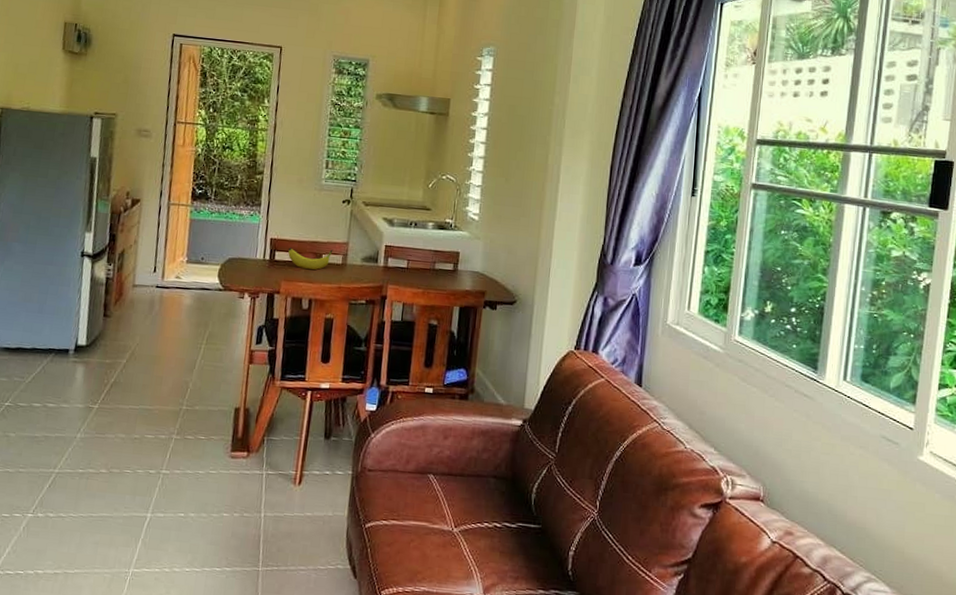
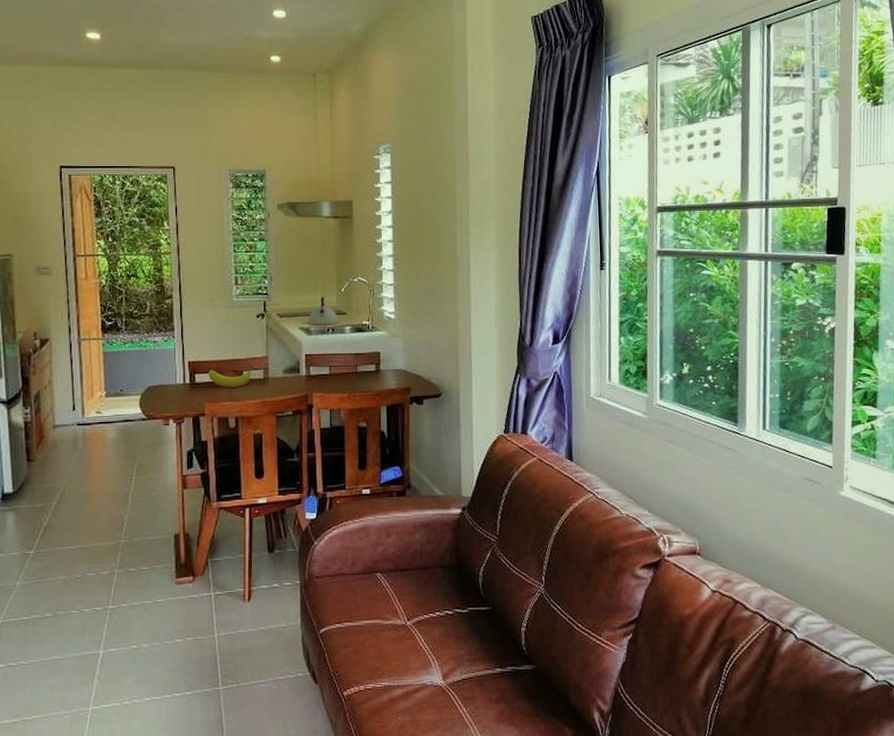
kettle: none [391,189,423,220] -> present [307,296,340,327]

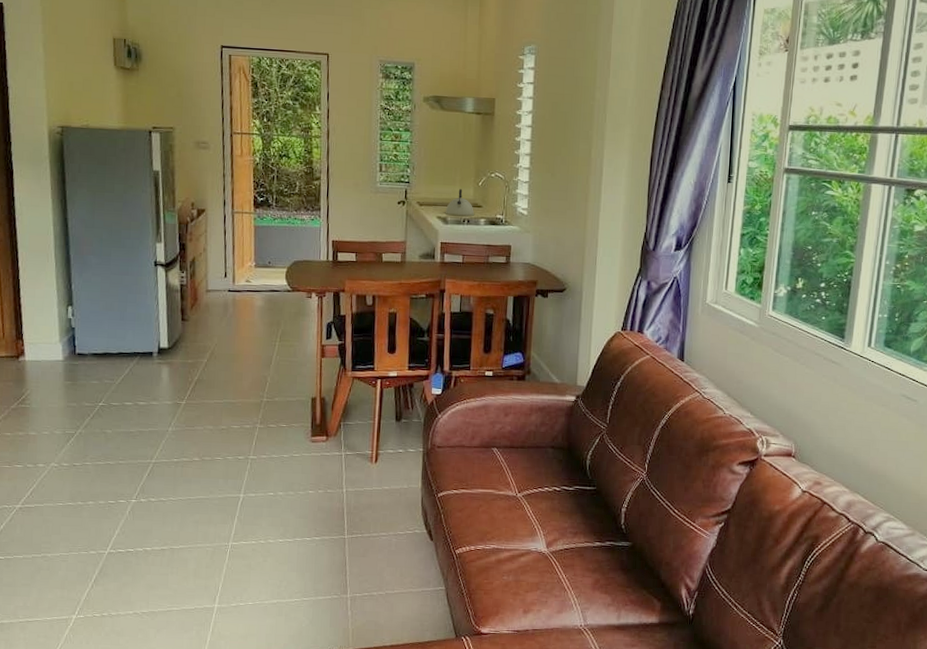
fruit: present [208,365,253,389] -> none [350,248,392,269]

